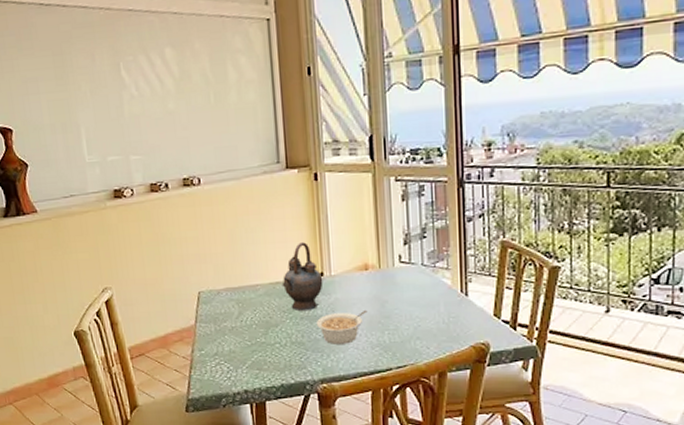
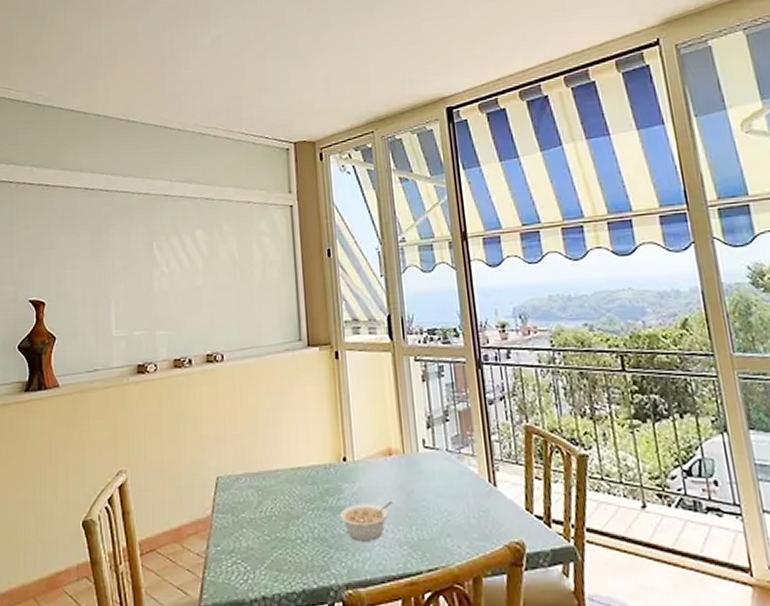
teapot: present [282,242,323,312] -> none [303,424,346,502]

